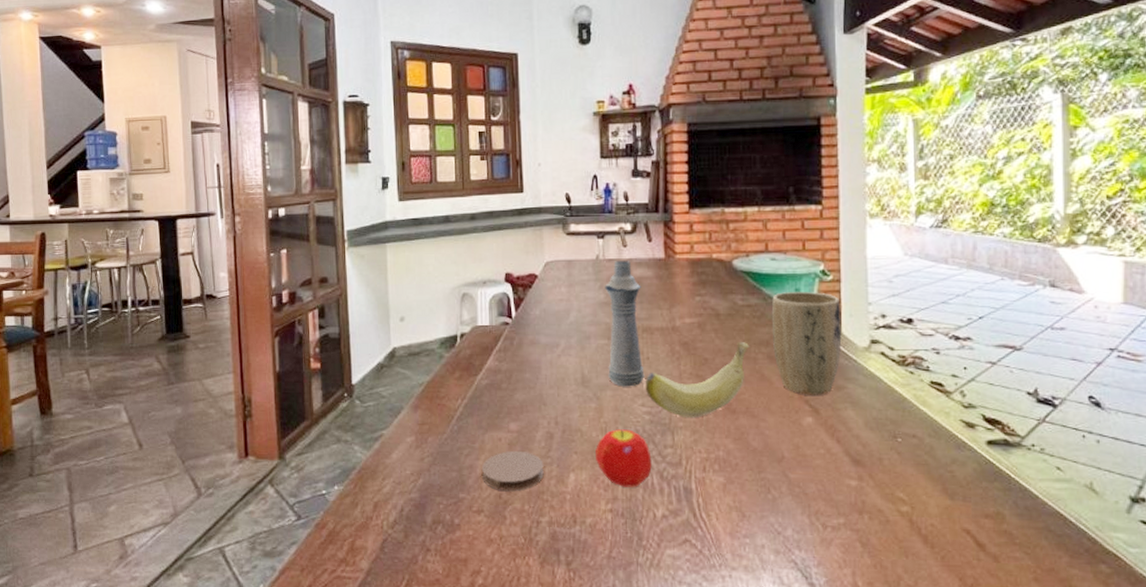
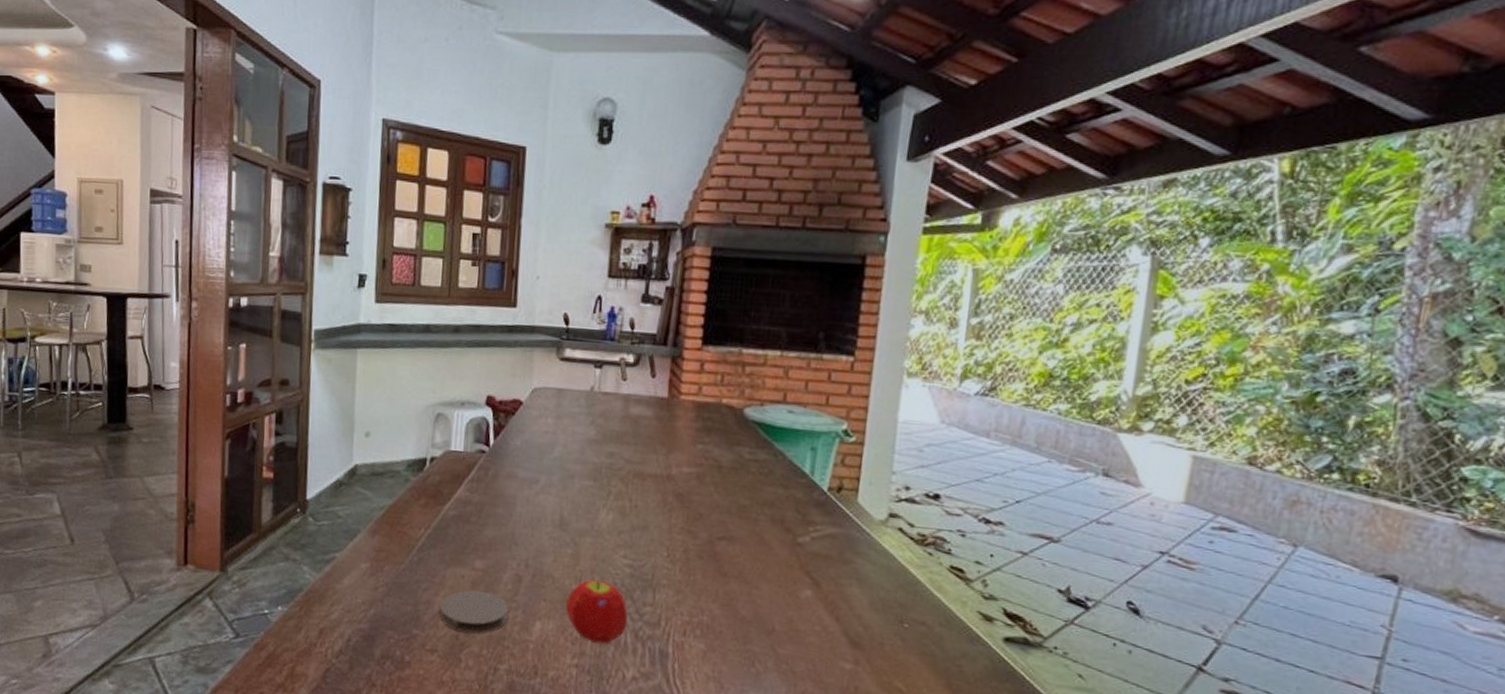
bottle: present [605,261,645,386] -> none [589,395,638,535]
banana: present [645,342,750,417] -> none [629,499,752,577]
plant pot: present [771,292,842,395] -> none [778,449,861,568]

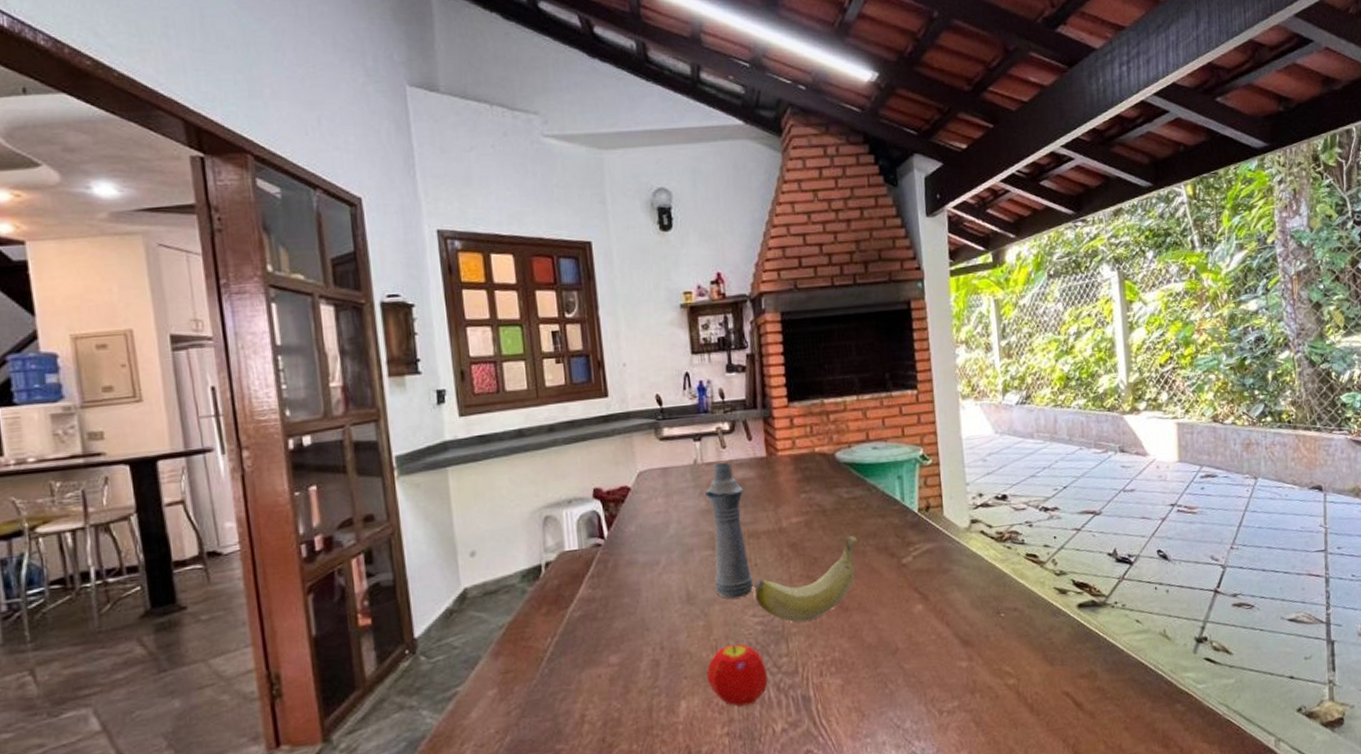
coaster: present [440,590,508,634] -> none [581,685,652,734]
bottle: none [589,395,638,535] -> present [705,463,754,598]
banana: none [629,499,752,577] -> present [755,536,858,623]

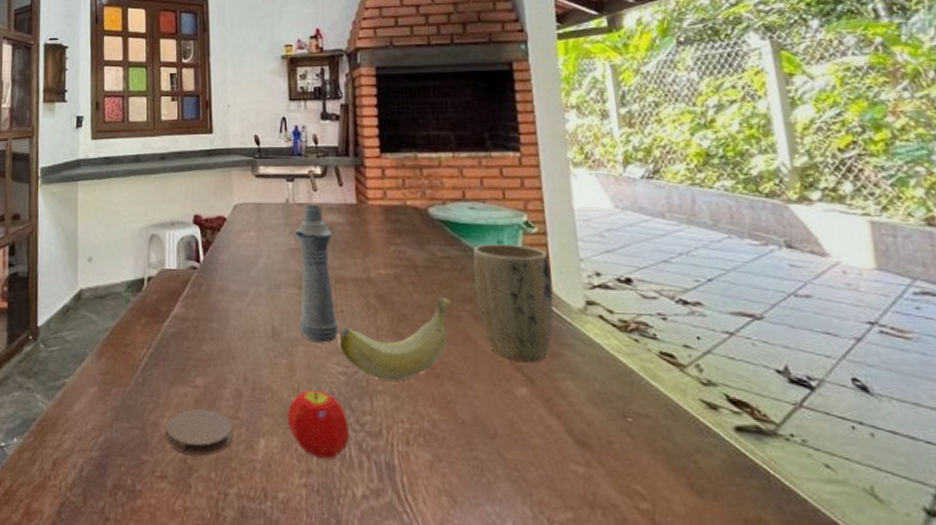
coaster: none [581,685,652,734] -> present [167,408,232,456]
plant pot: none [876,477,945,583] -> present [473,244,554,362]

